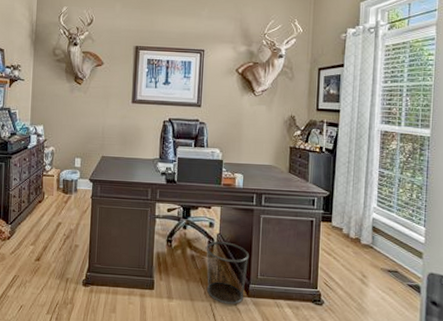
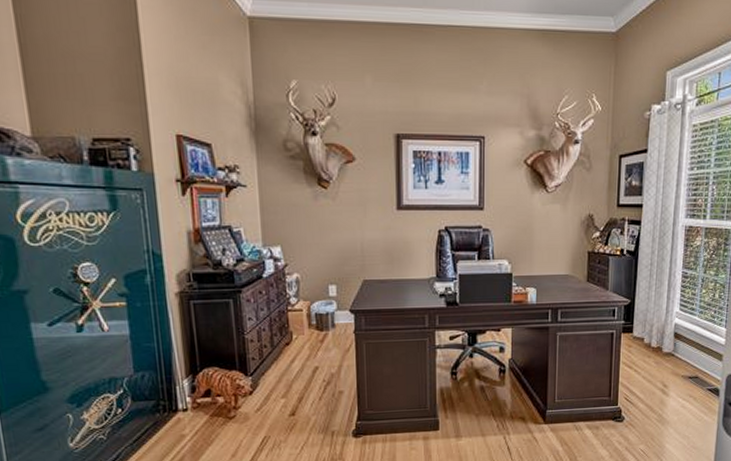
waste bin: present [206,241,250,305] -> none [497,367,546,435]

